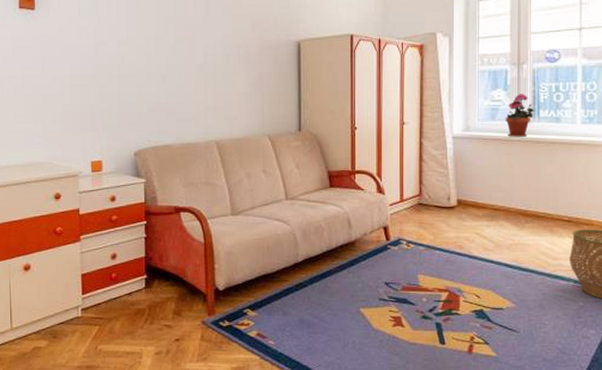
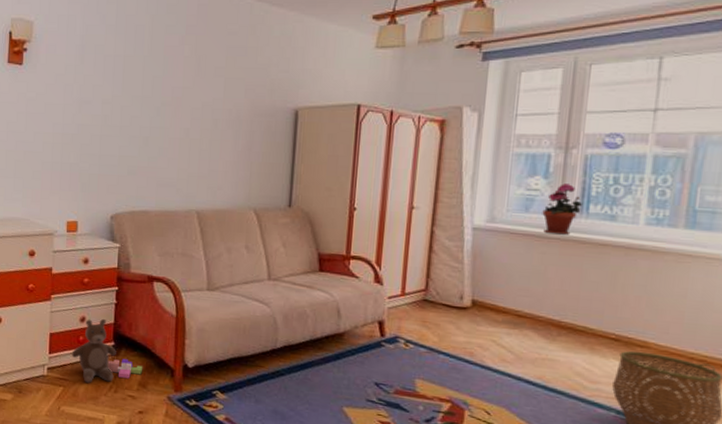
bear: none [105,253,149,318] -> present [71,318,116,383]
toy blocks: none [141,290,177,310] -> present [107,359,143,380]

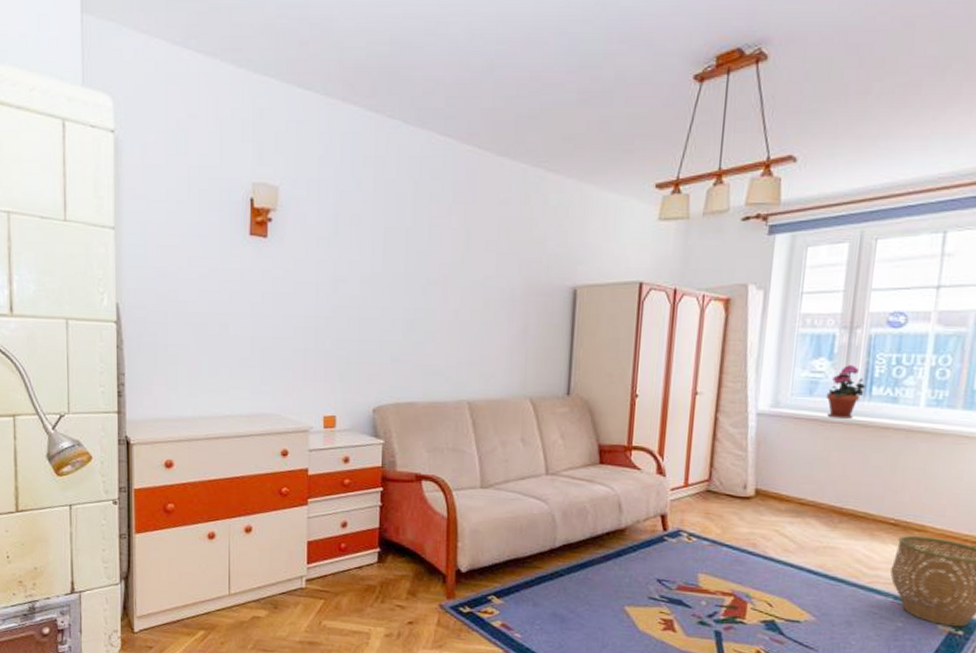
bear: present [71,318,116,383] -> none [332,523,382,594]
toy blocks: present [107,359,143,380] -> none [373,566,412,588]

